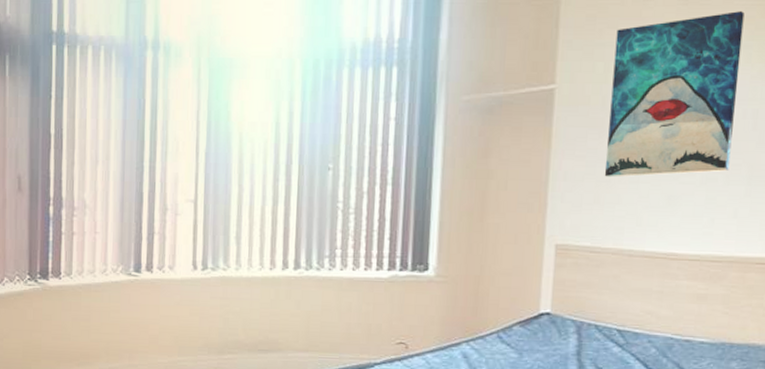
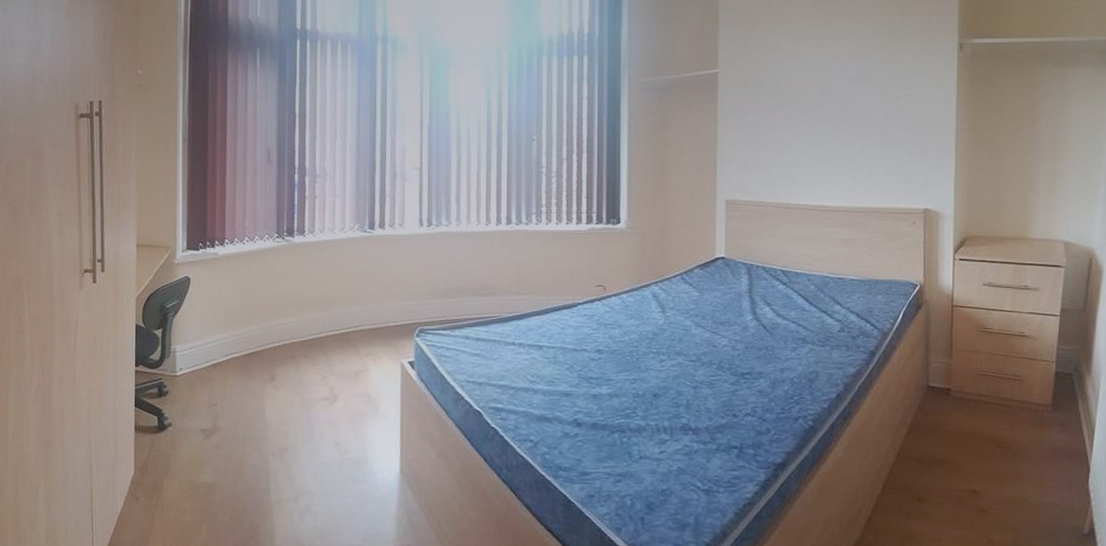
wall art: present [604,11,745,177] -> none [762,10,867,144]

